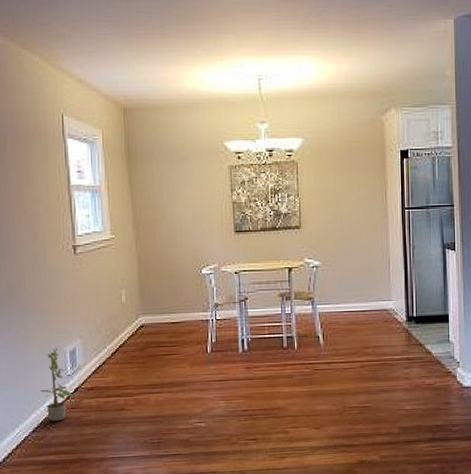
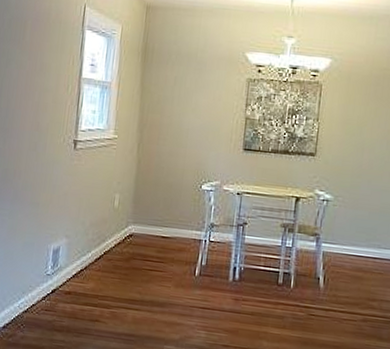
potted plant: present [40,348,75,422] -> none [17,244,51,322]

